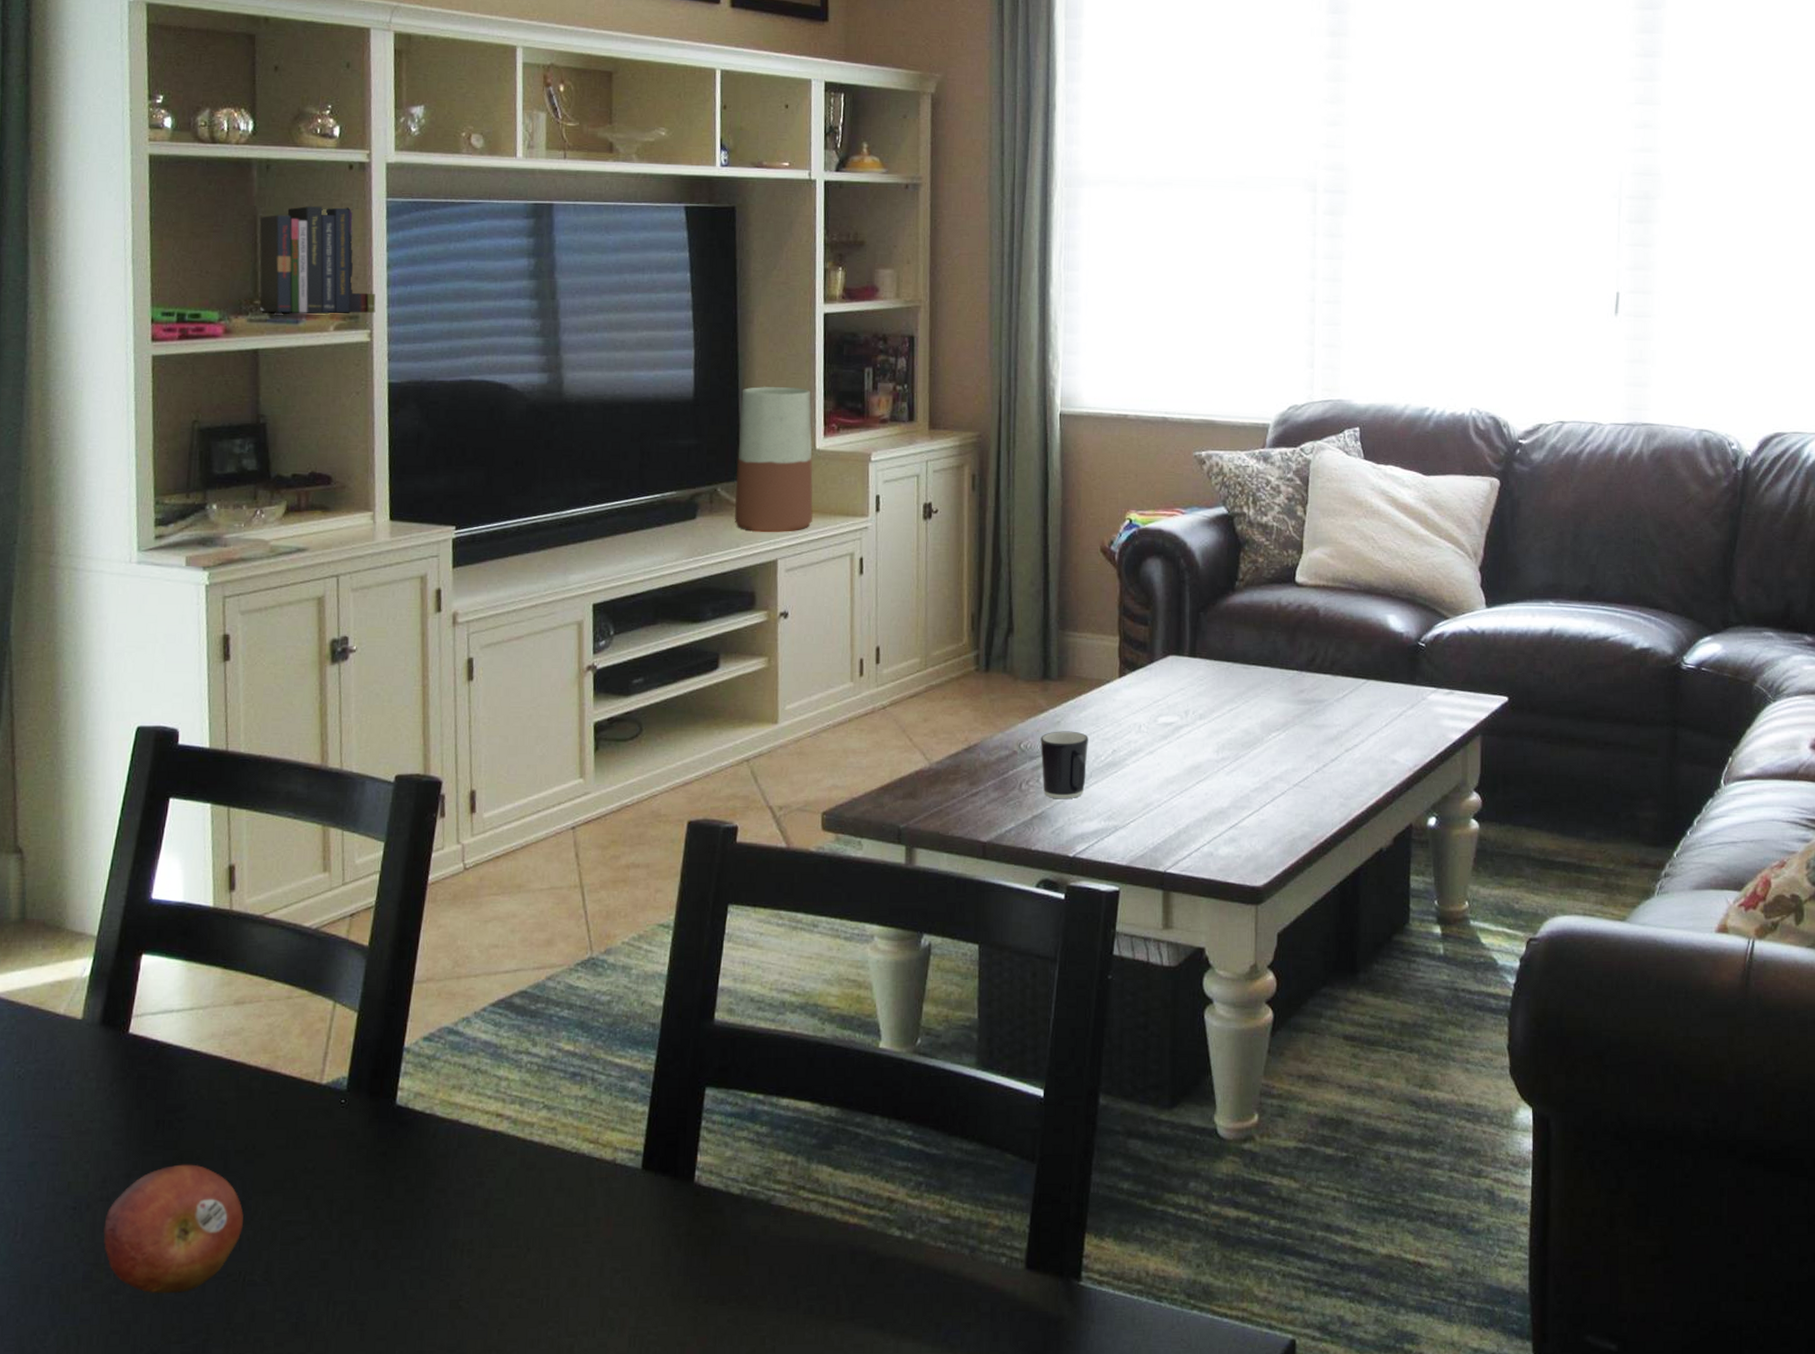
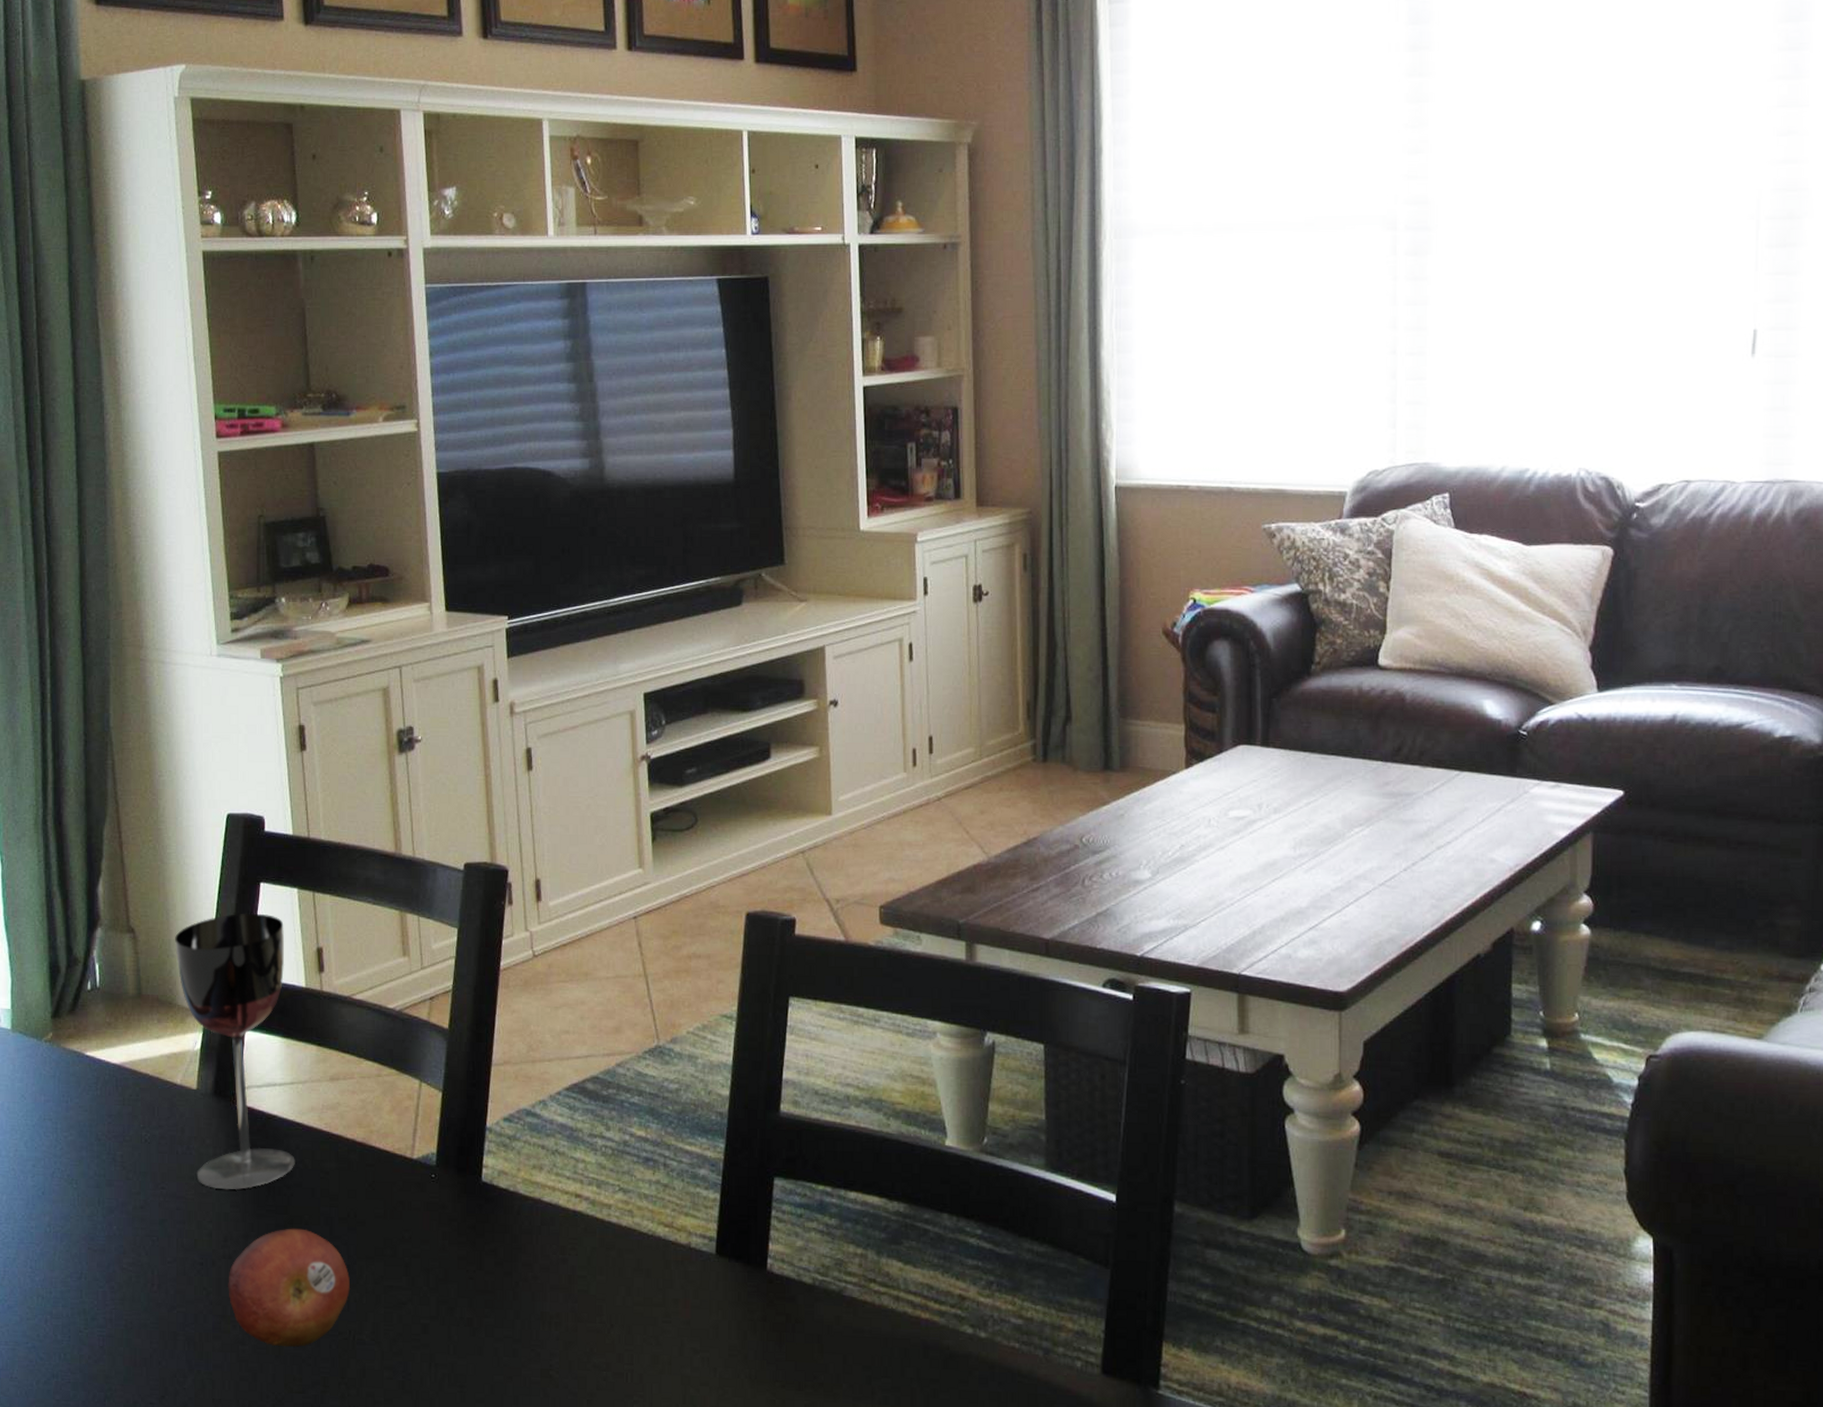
wineglass: none [68,830,193,1127] -> present [175,913,295,1190]
books: present [259,206,376,314] -> none [308,296,421,405]
vase: present [735,386,814,532] -> none [780,465,860,618]
mug: present [1040,731,1089,799] -> none [1103,824,1154,896]

